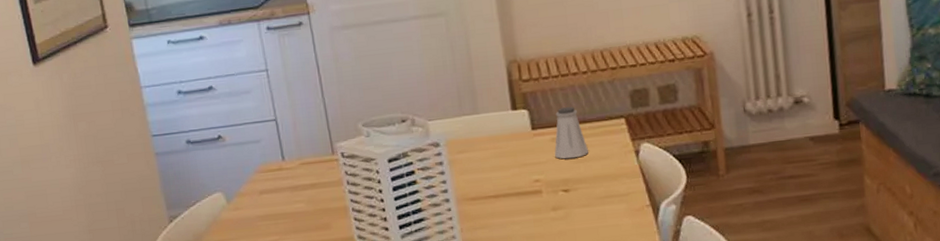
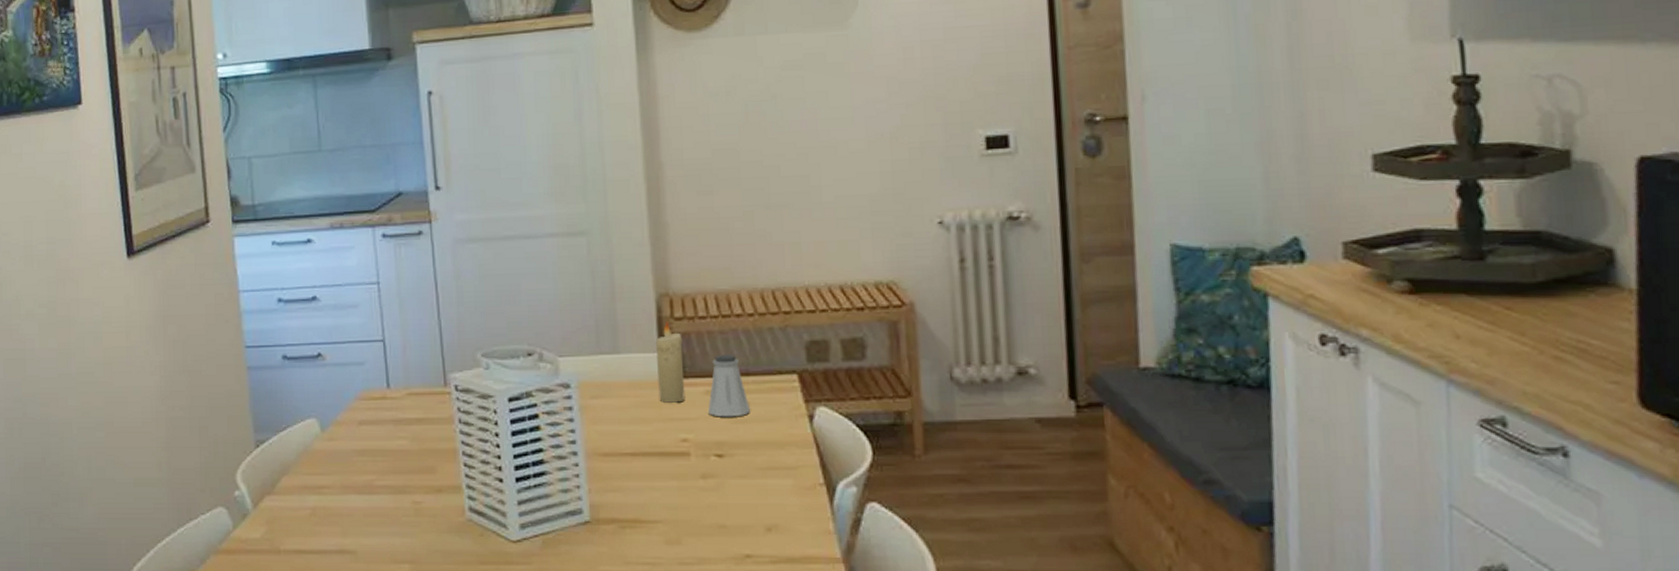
candle: none [507,84,536,152] -> present [655,322,686,403]

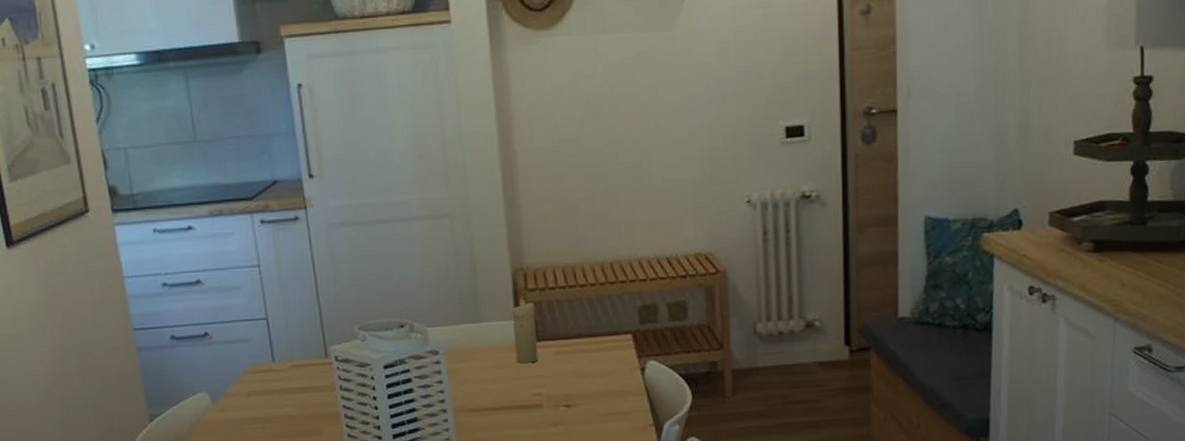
saltshaker: present [707,355,751,417] -> none [557,319,594,374]

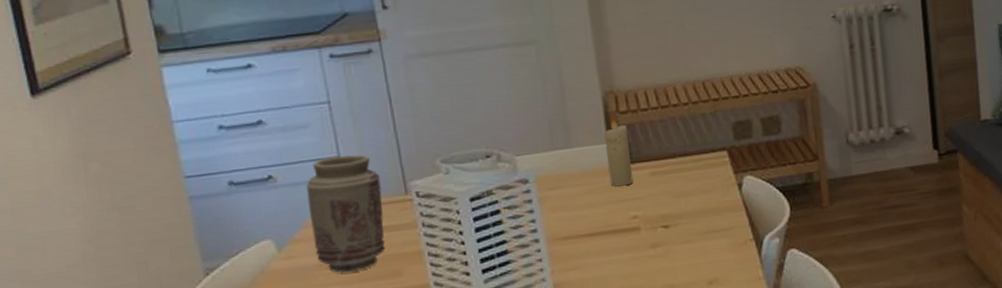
vase: none [237,317,306,429] -> present [306,154,385,273]

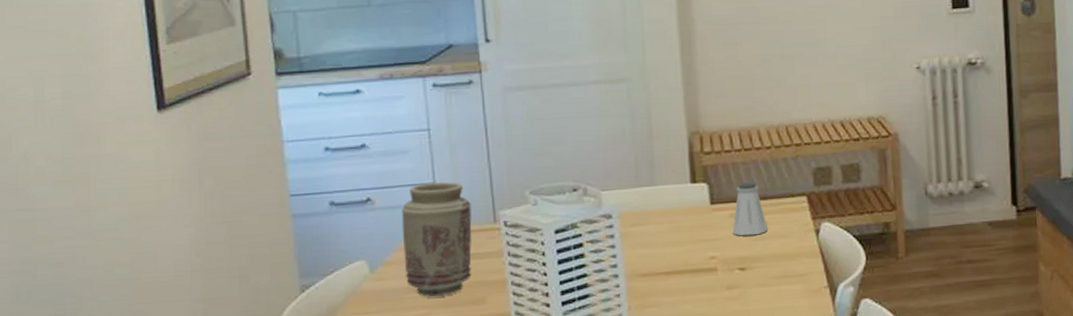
candle: present [603,116,634,187] -> none [687,156,713,227]
saltshaker: none [653,139,690,194] -> present [732,182,769,236]

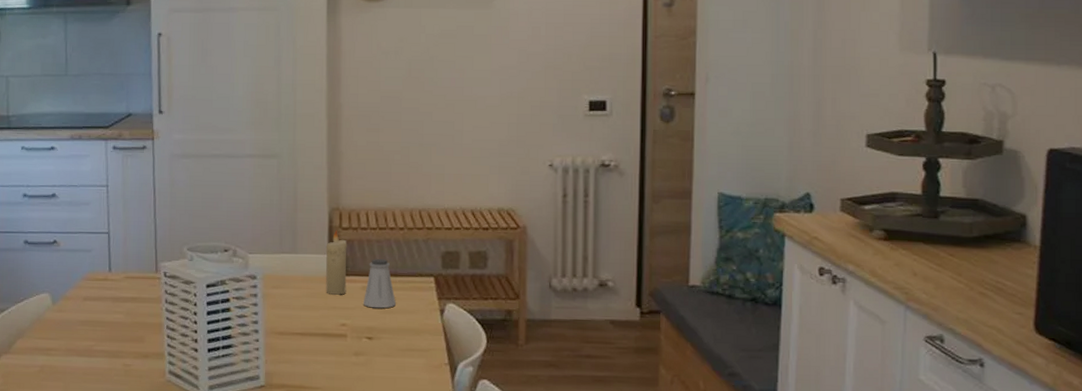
vase: present [401,182,472,298] -> none [80,232,138,332]
candle: none [687,156,713,227] -> present [325,230,347,295]

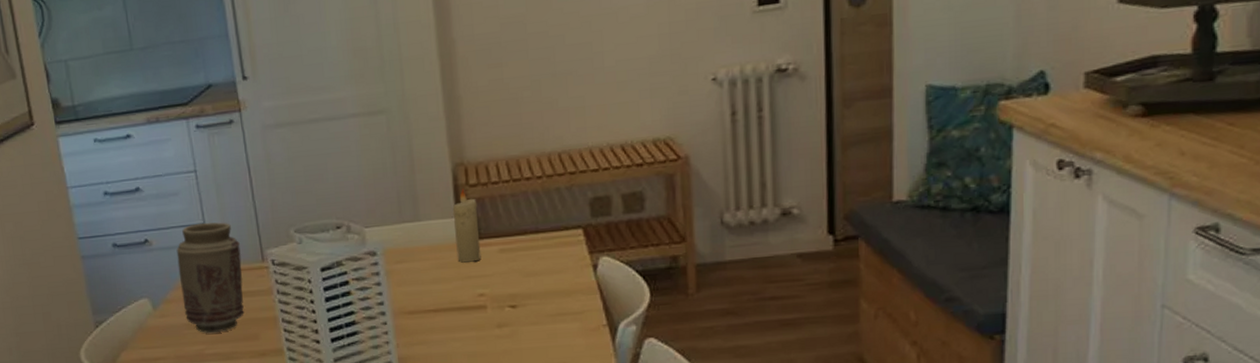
vase: none [80,232,138,332] -> present [176,222,244,334]
saltshaker: present [362,259,397,309] -> none [501,215,541,272]

